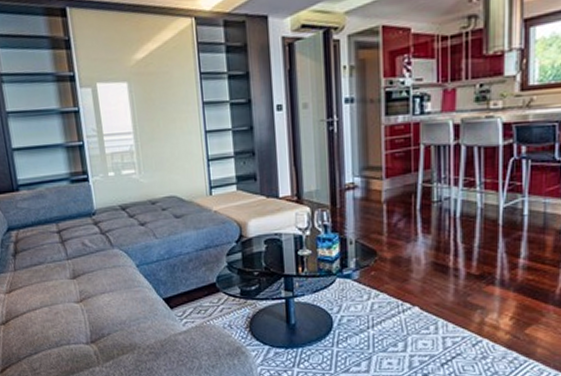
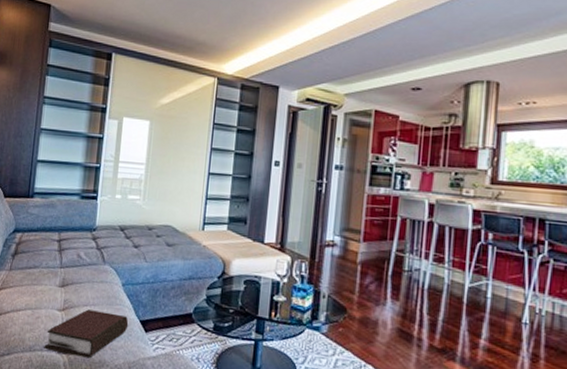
bible: none [69,296,152,344] -> present [44,309,129,359]

